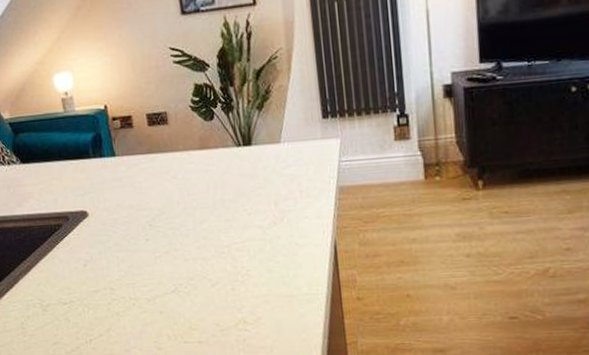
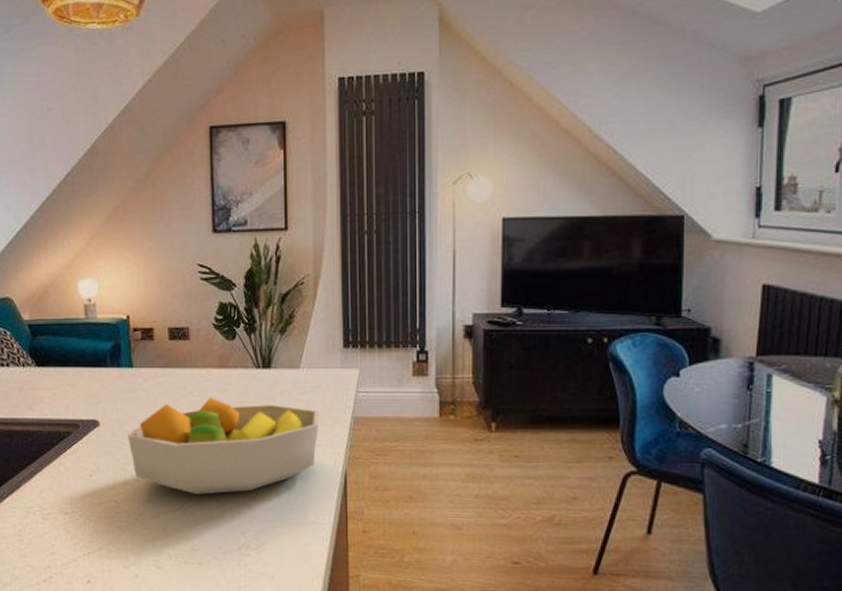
fruit bowl: none [117,178,305,276] -> present [128,396,320,495]

